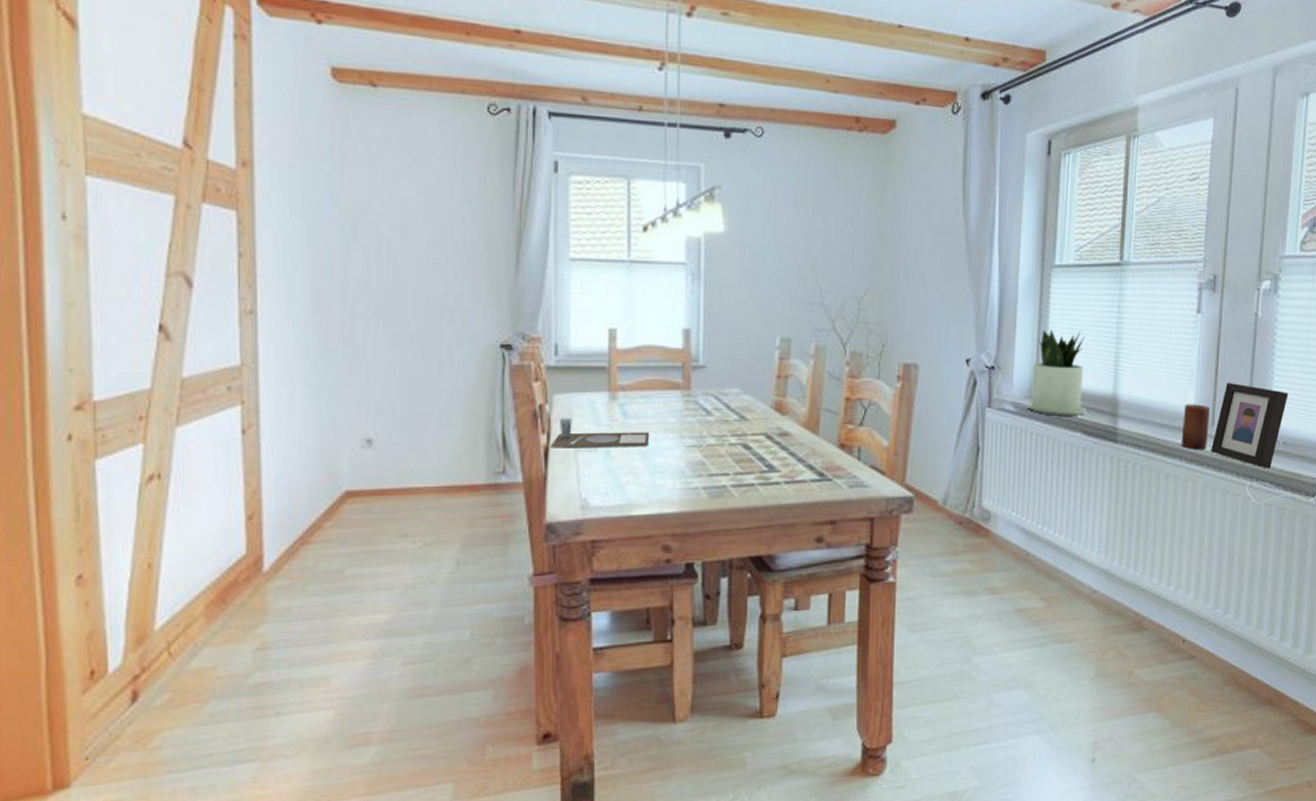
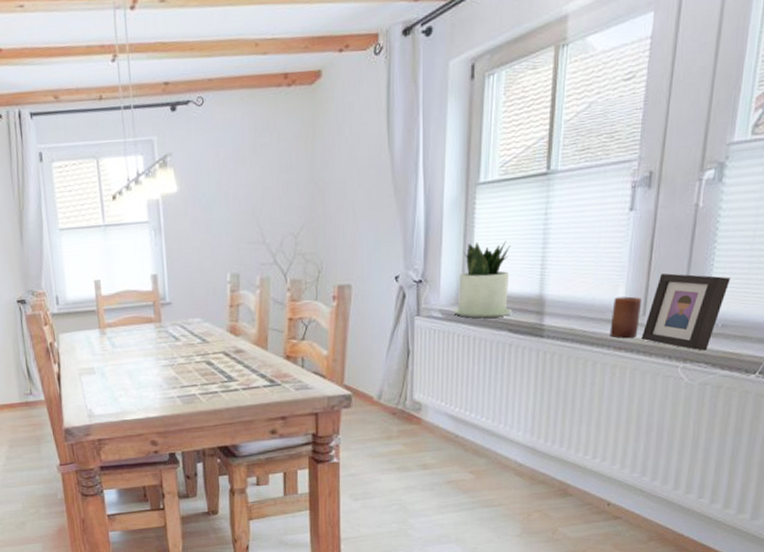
place setting: present [550,417,650,448] -> none [61,350,133,374]

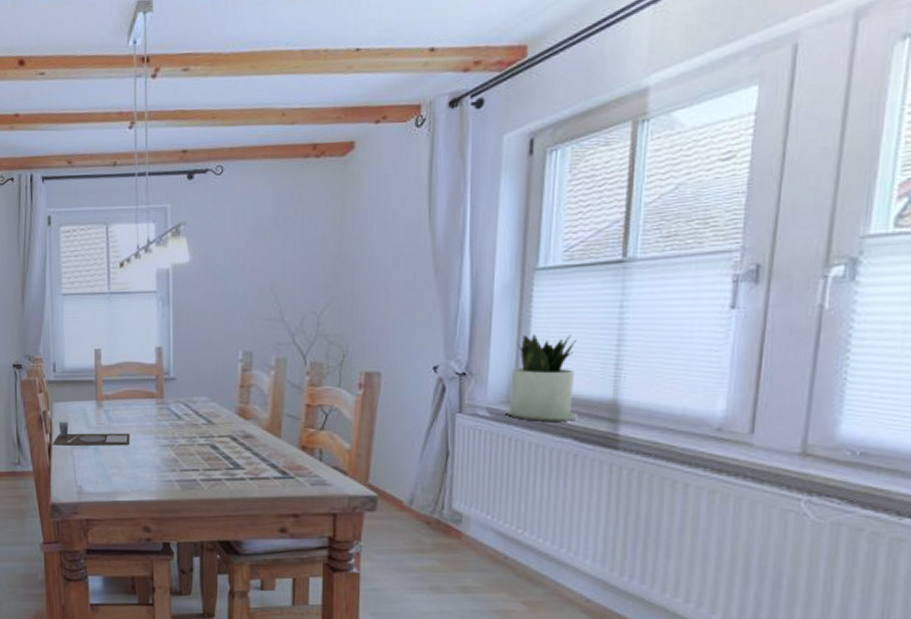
place setting: none [61,350,133,374] -> present [52,421,130,446]
candle: present [609,296,641,339] -> none [706,409,748,460]
picture frame: present [641,273,731,351] -> none [749,385,871,483]

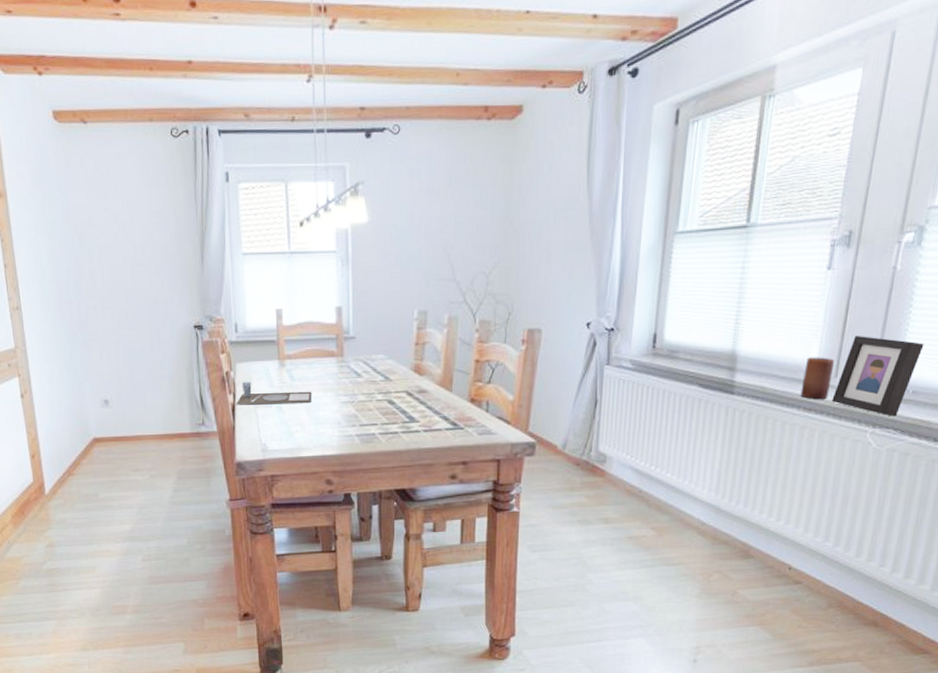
planter: present [502,334,577,421] -> none [643,292,706,371]
candle: none [706,409,748,460] -> present [800,357,834,400]
picture frame: none [749,385,871,483] -> present [832,336,924,417]

